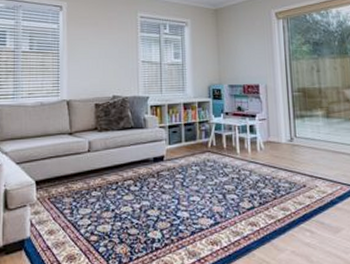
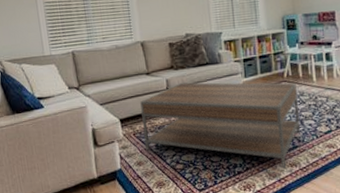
coffee table: none [59,146,222,247] -> present [140,82,300,169]

